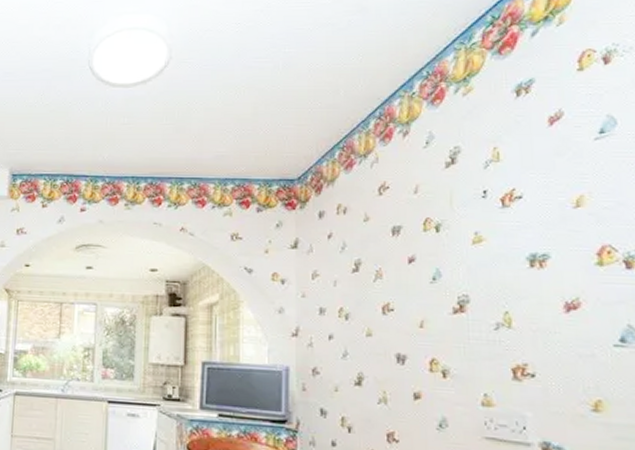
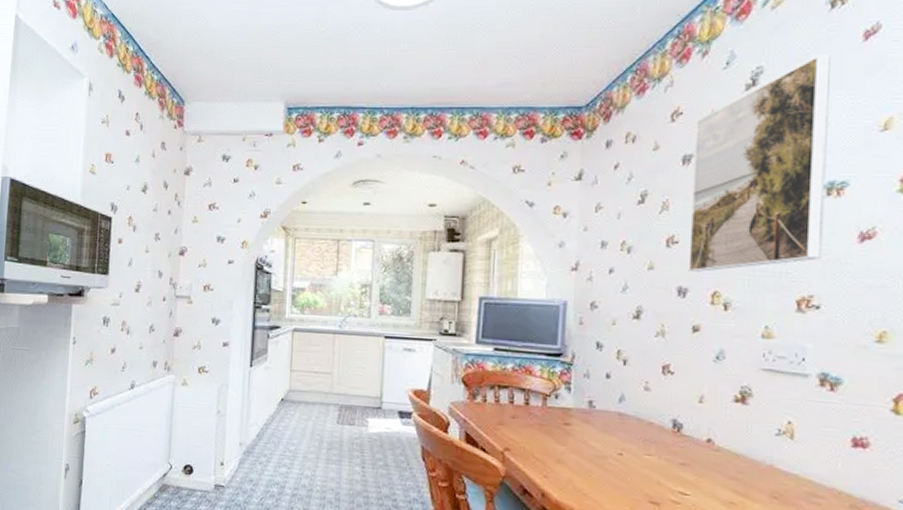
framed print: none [401,137,532,339] -> present [688,55,831,272]

